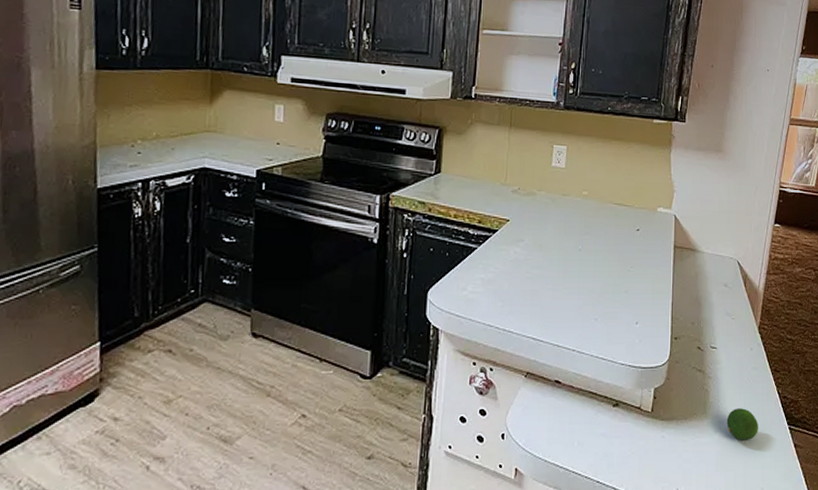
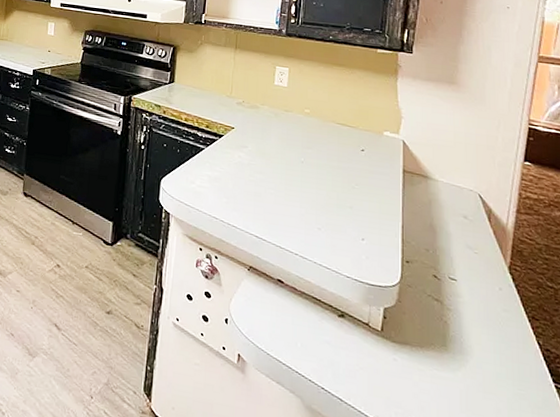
fruit: present [726,408,758,441] -> none [472,349,514,388]

